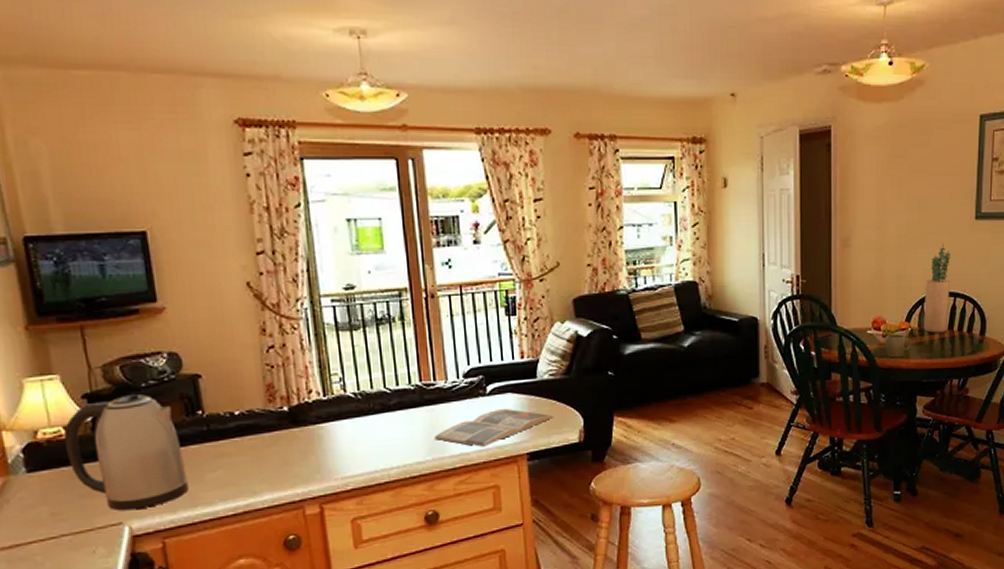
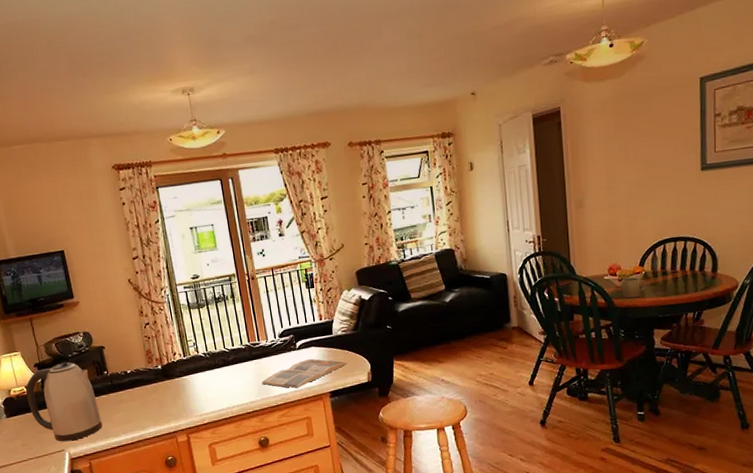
vase: present [924,243,951,334] -> none [655,194,680,275]

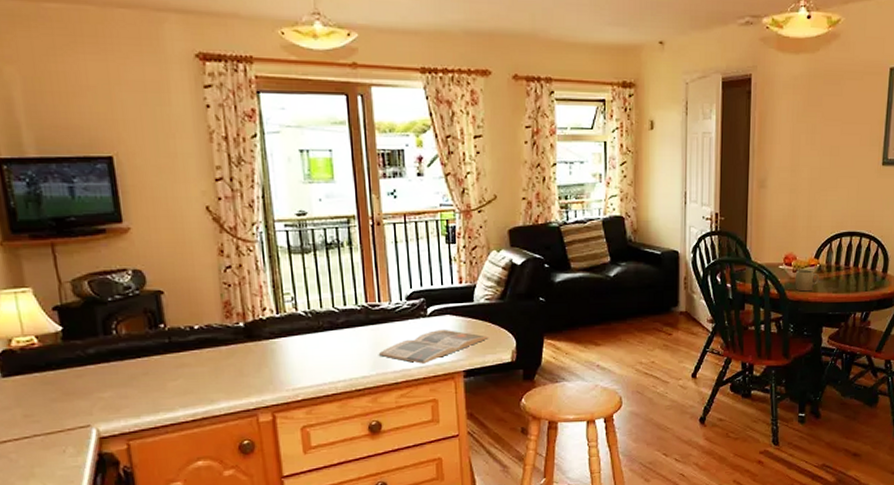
kettle: present [26,362,103,442] -> none [36,308,151,415]

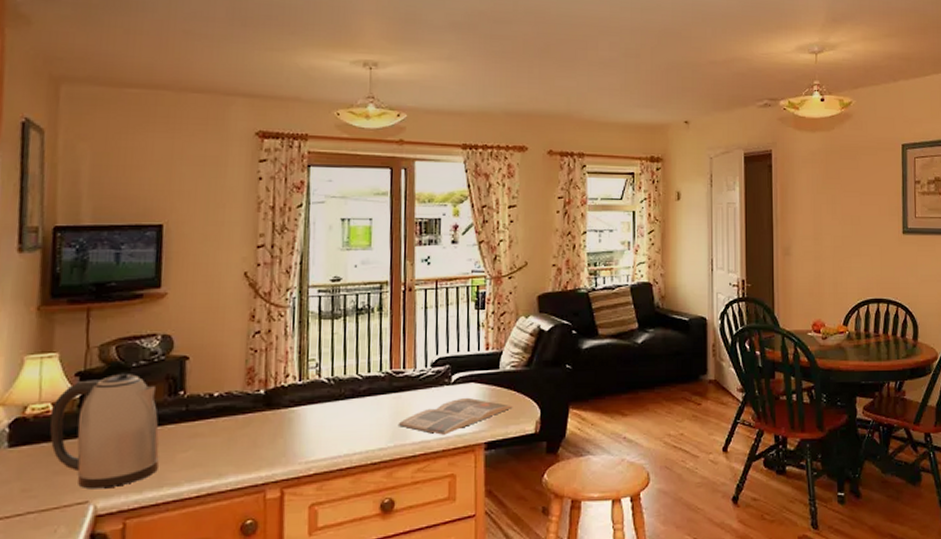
kettle: none [36,308,151,415] -> present [50,374,159,489]
mug: present [794,269,819,292] -> none [824,336,849,360]

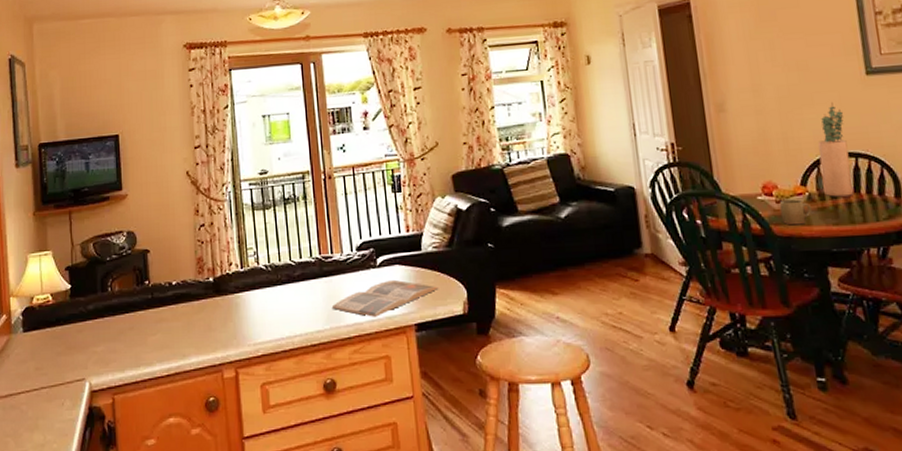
kettle: present [50,374,159,489] -> none [51,267,135,368]
mug: none [824,336,849,360] -> present [779,198,812,225]
vase: none [860,254,883,338] -> present [817,101,853,198]

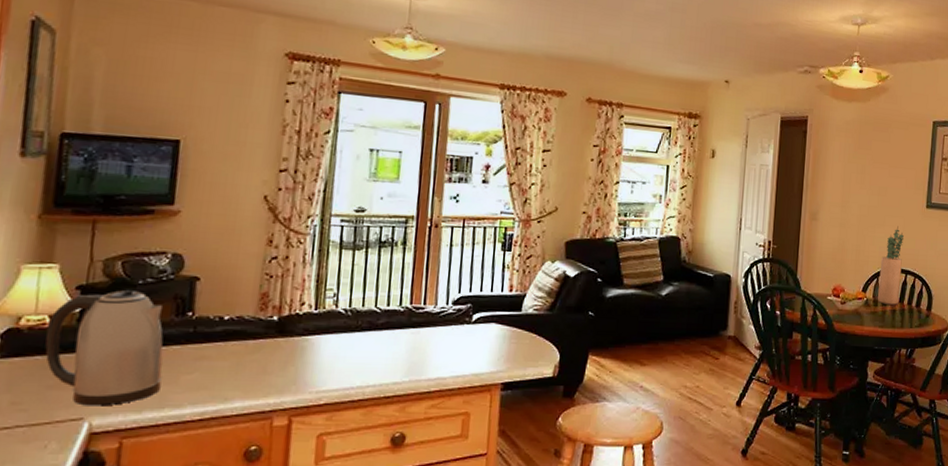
kettle: none [51,267,135,368] -> present [45,290,164,406]
magazine: present [331,279,439,317] -> none [414,337,533,373]
mug: present [779,198,812,225] -> none [842,301,866,324]

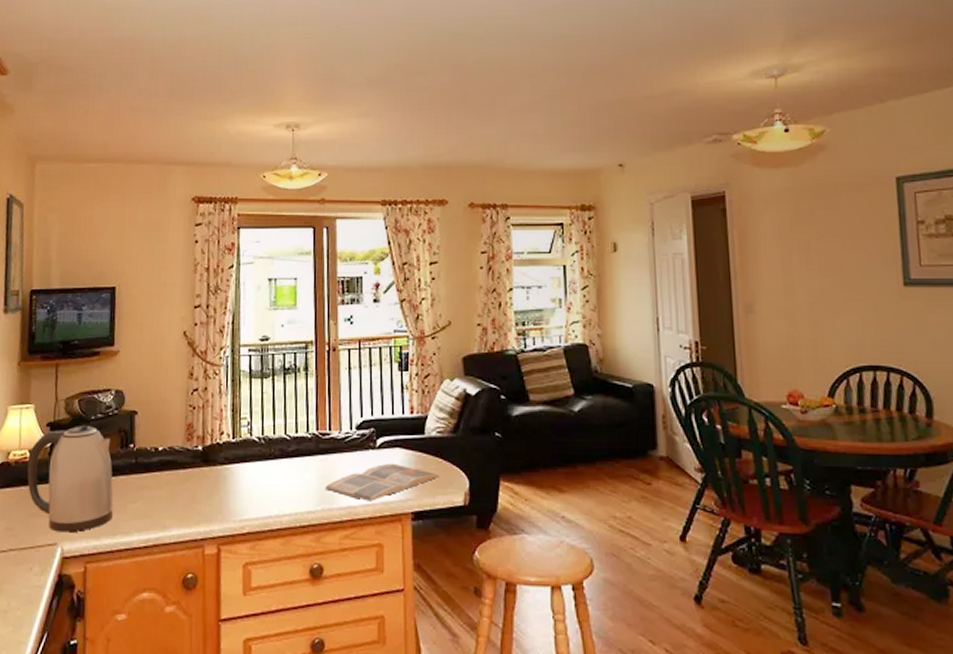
magazine: none [414,337,533,373] -> present [325,463,440,501]
vase: present [878,225,905,306] -> none [848,311,883,414]

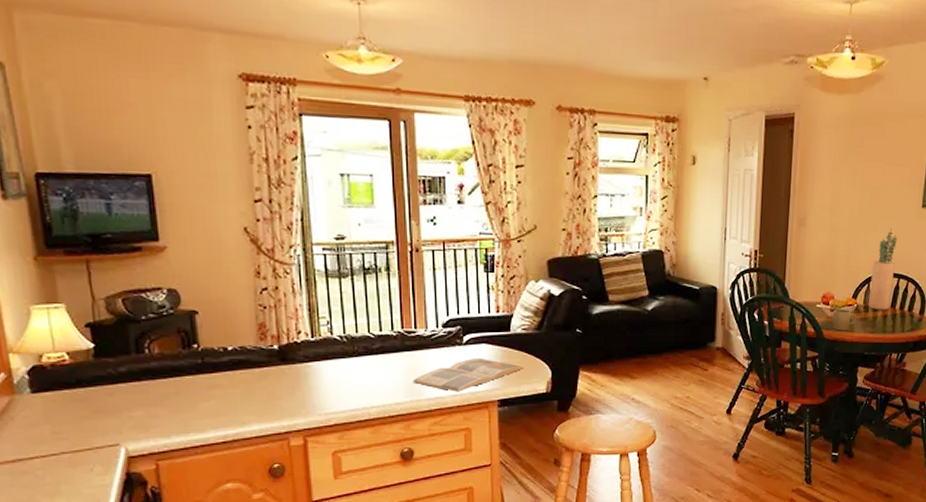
kettle: present [27,426,113,533] -> none [68,326,182,433]
mug: none [804,409,838,439] -> present [831,308,856,331]
vase: none [848,311,883,414] -> present [869,227,898,311]

